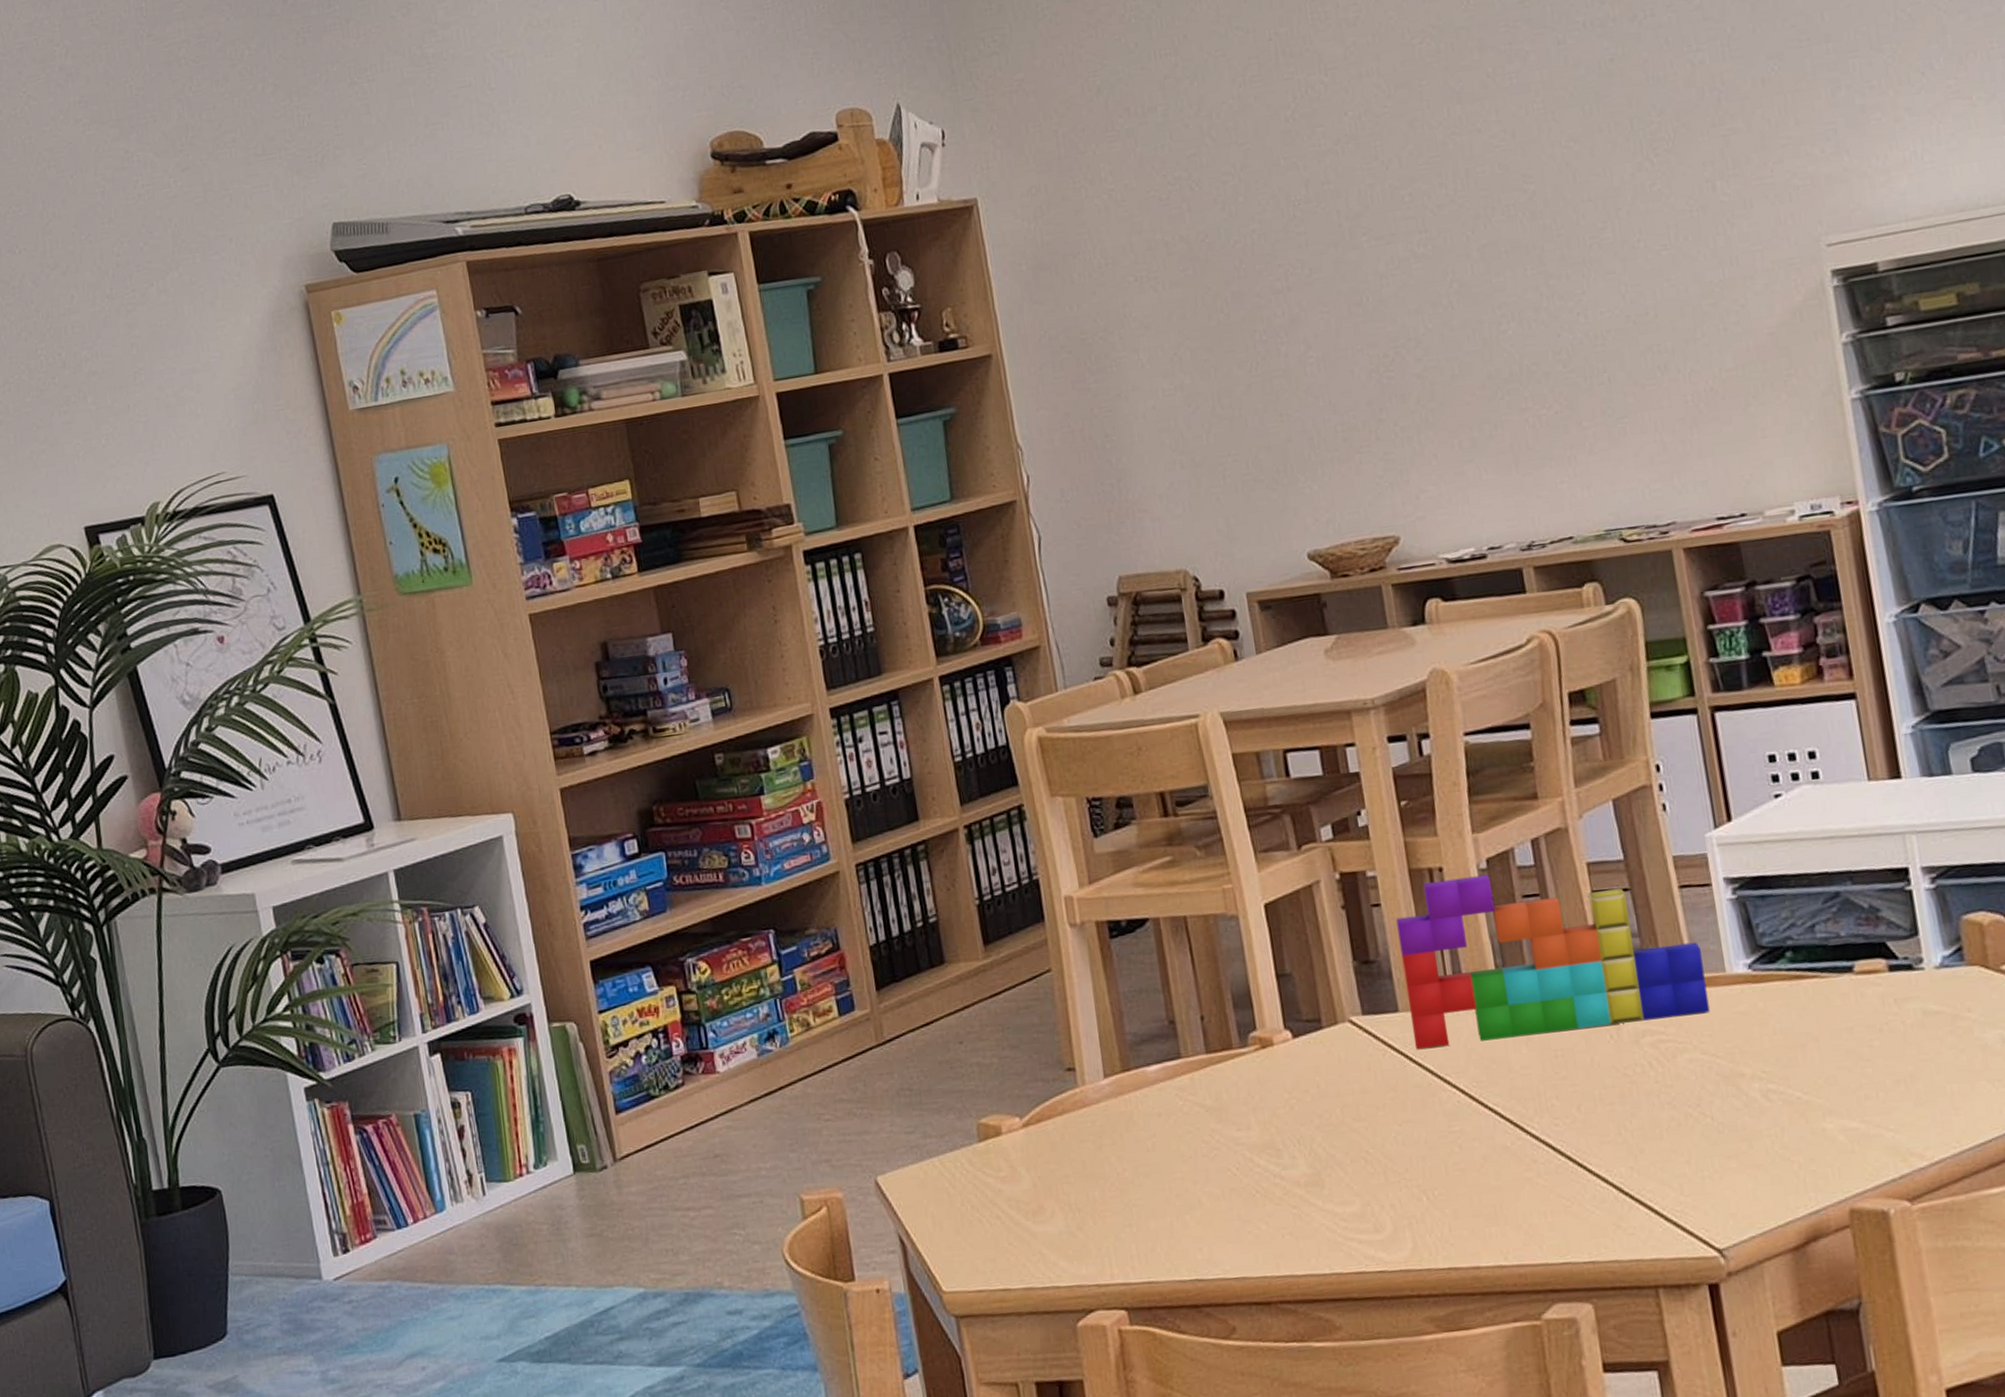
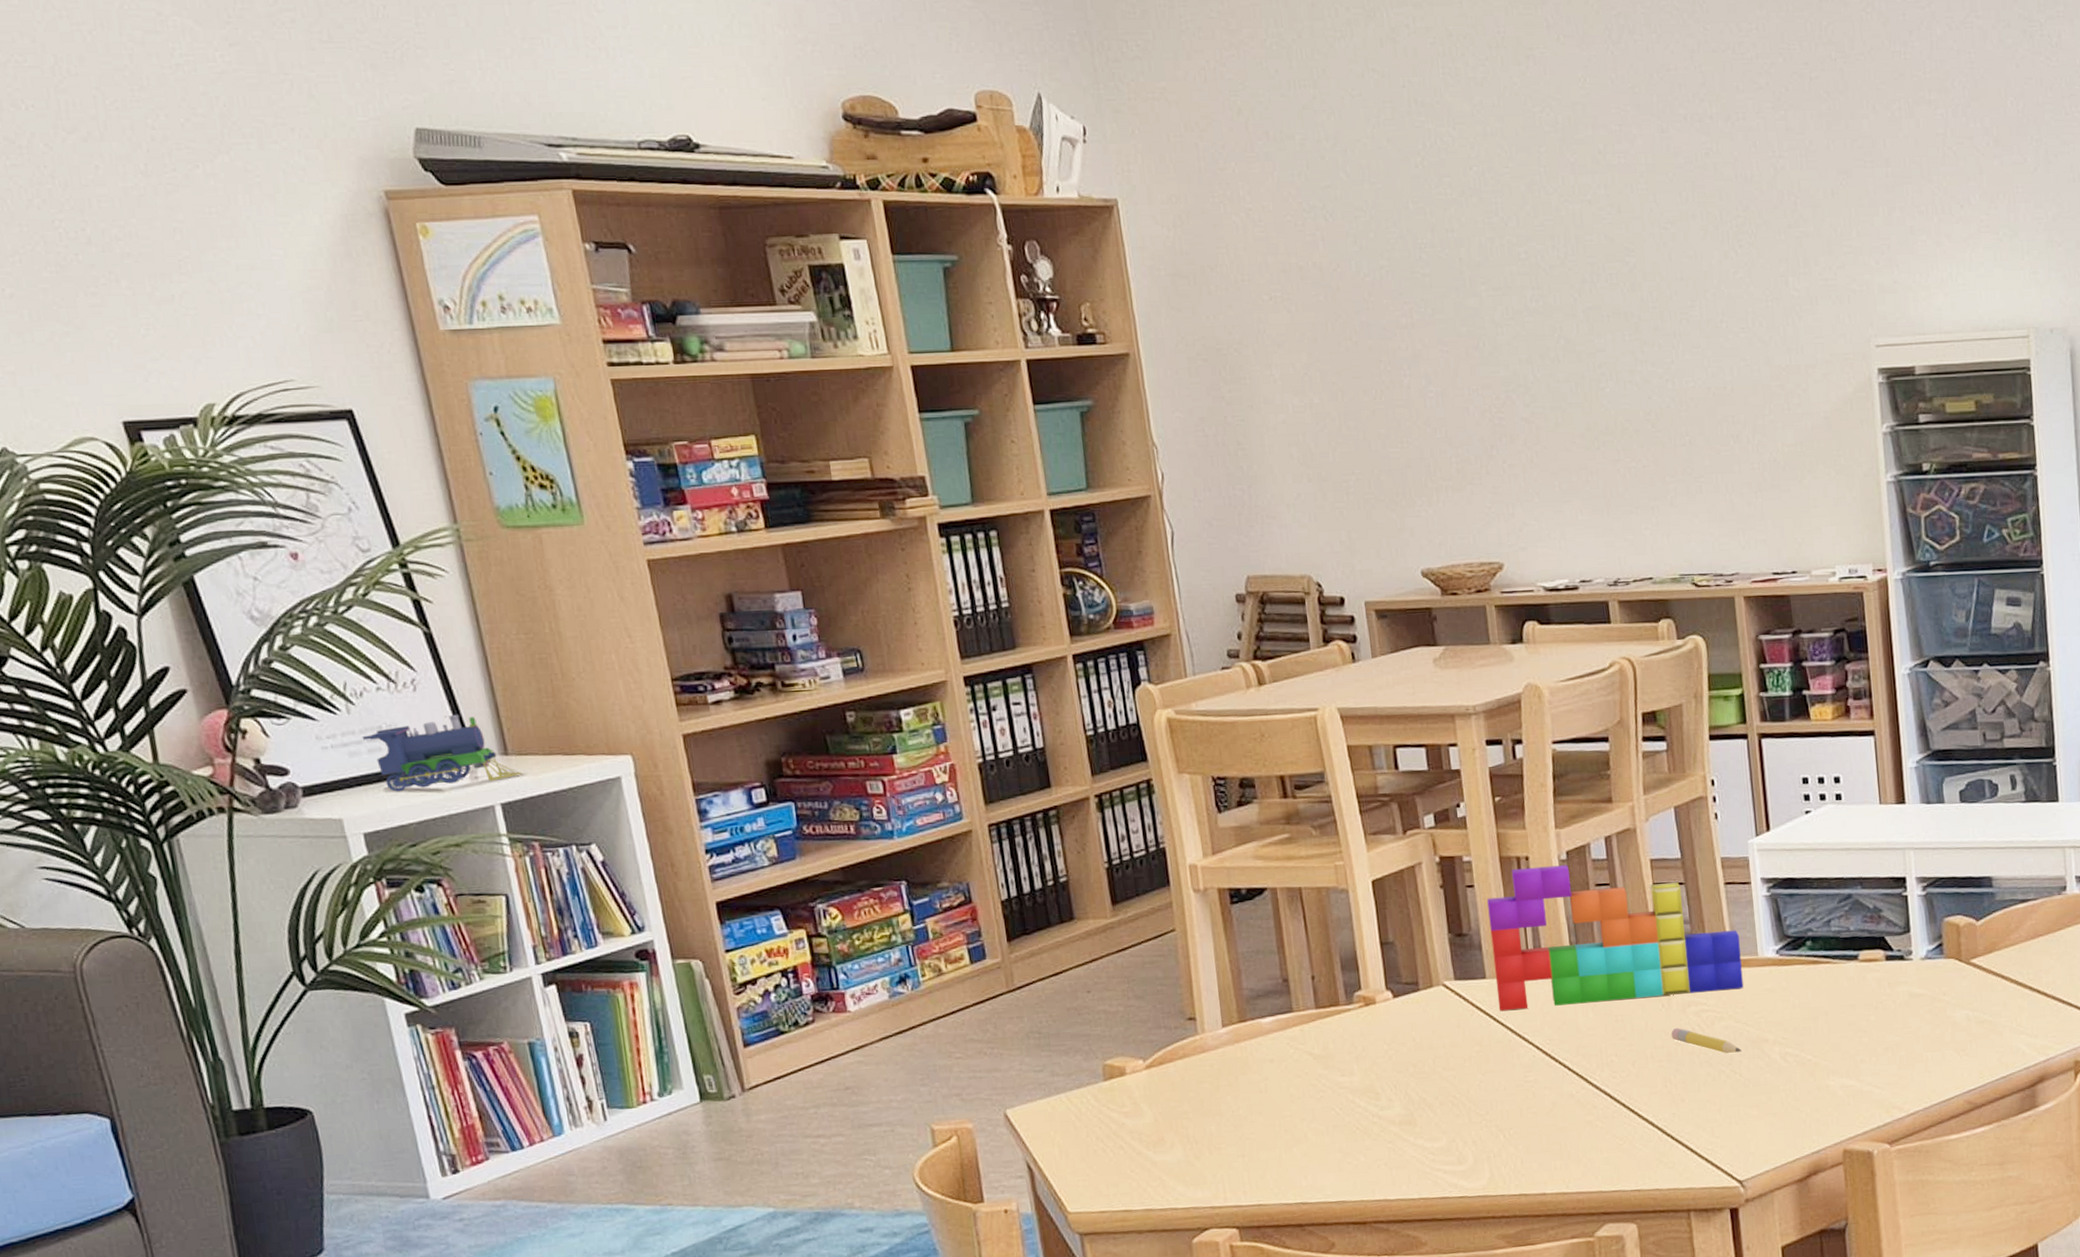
toy train: none [273,782,414,864] -> present [362,714,523,792]
pencil: none [1622,1062,1712,1093] -> present [1671,1027,1742,1054]

